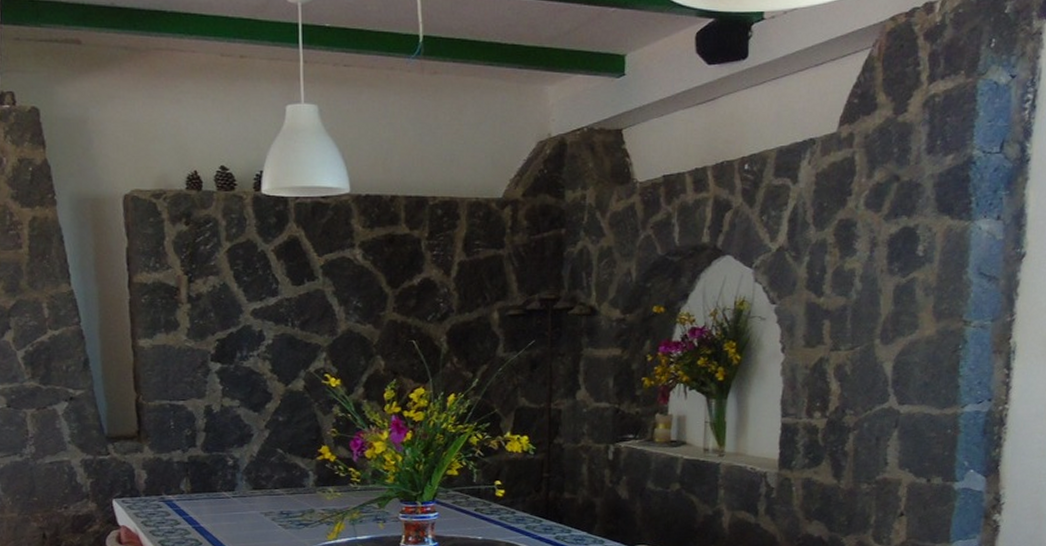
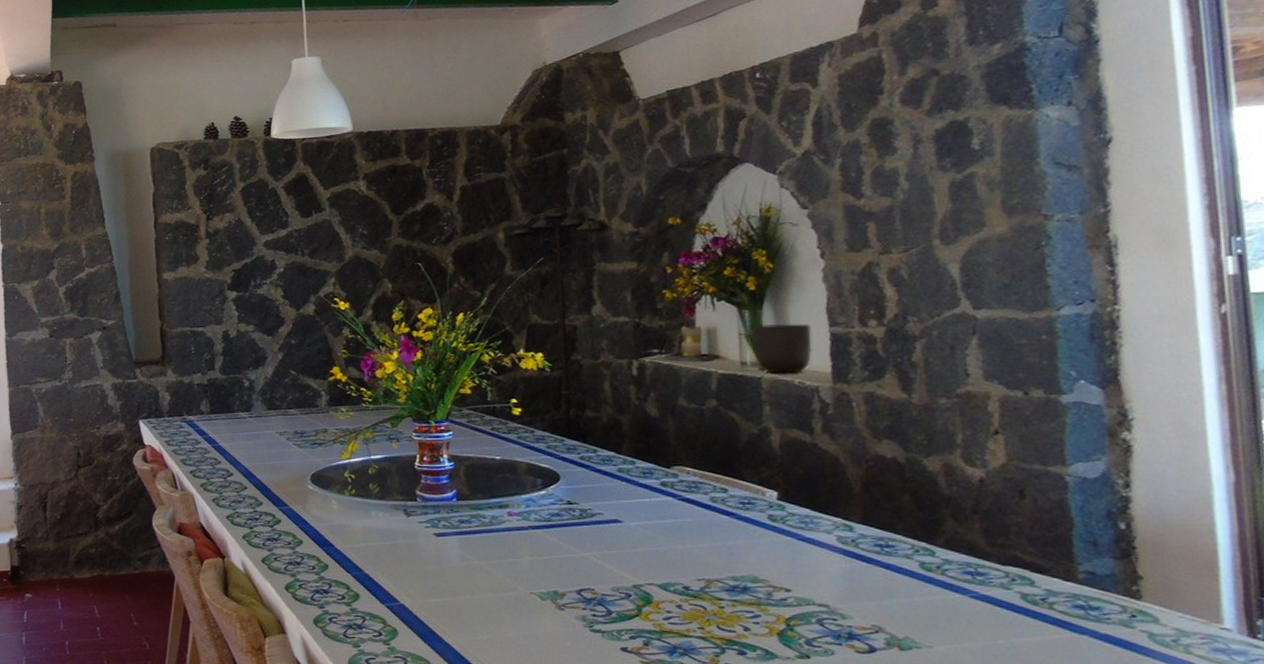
planter: none [715,414,766,460] -> present [752,324,812,374]

